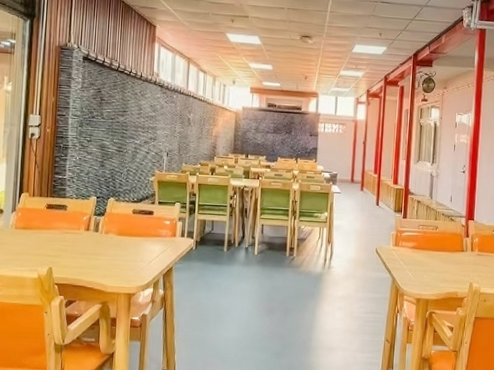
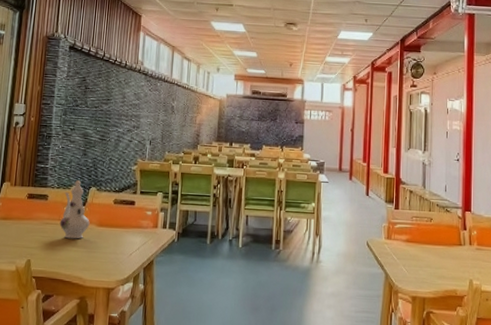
ewer: none [79,191,110,248] -> present [59,180,90,239]

